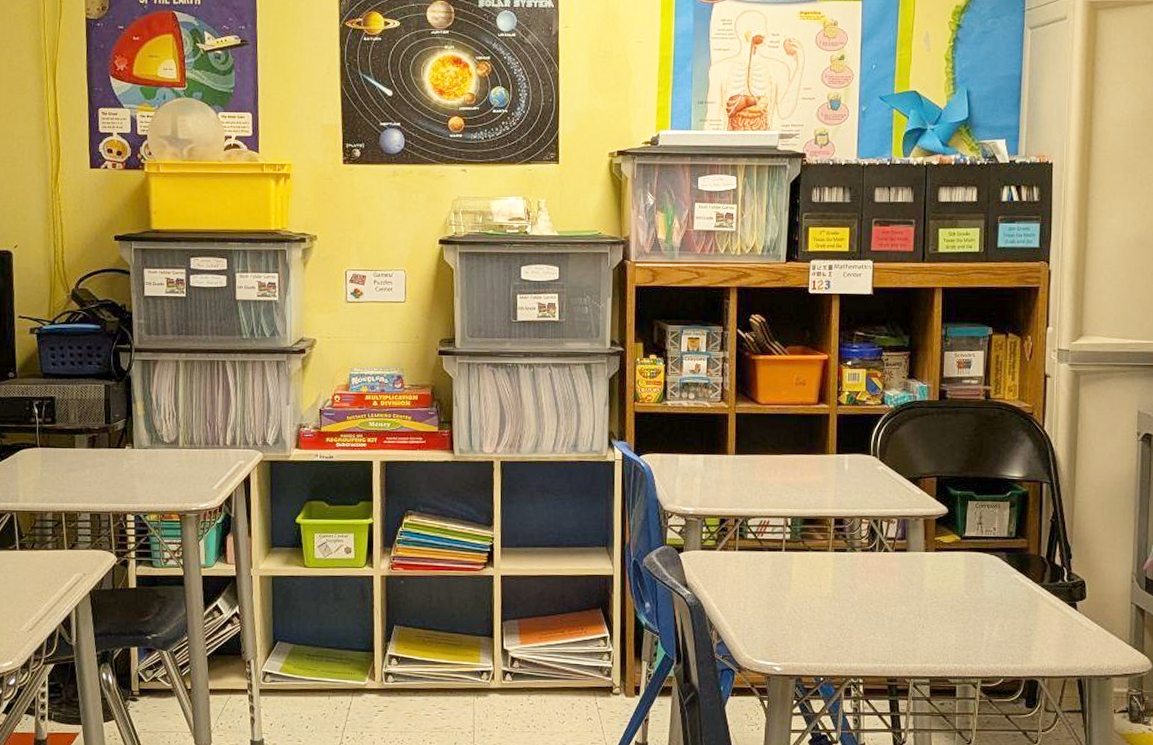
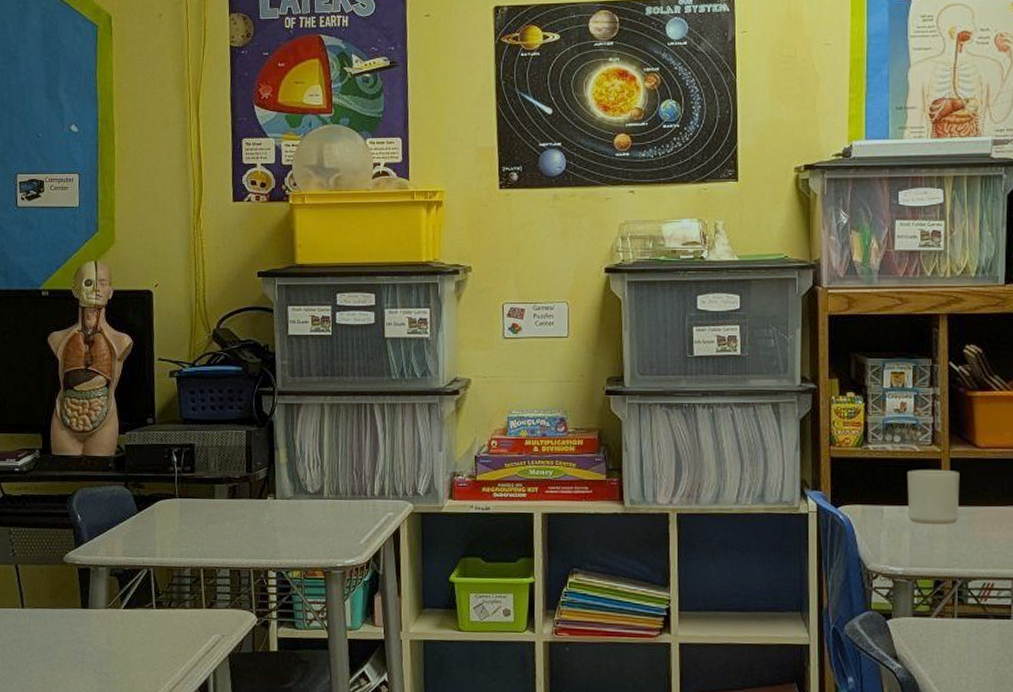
mug: none [699,422,744,471] -> present [907,469,960,525]

